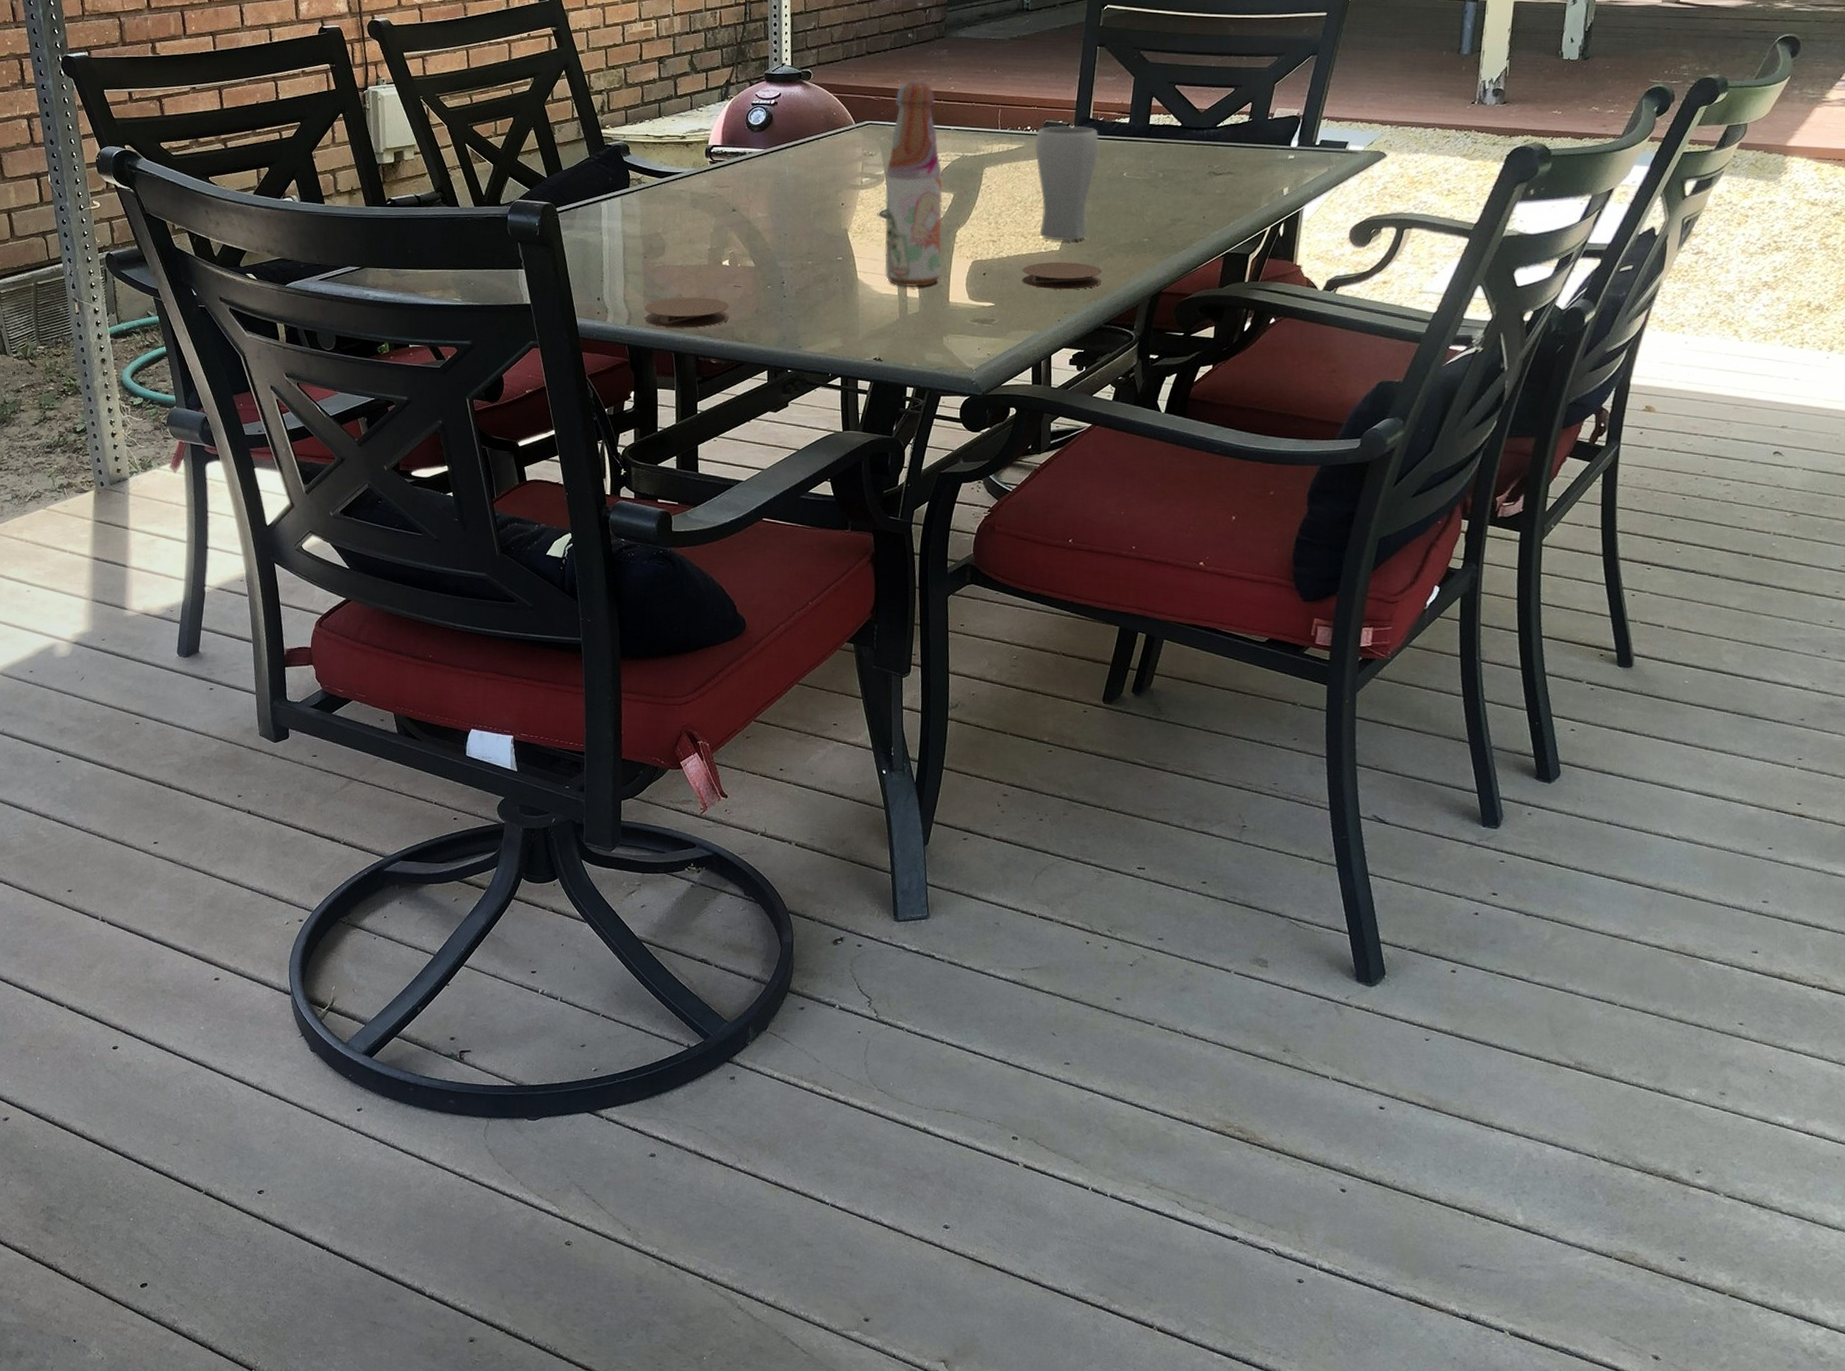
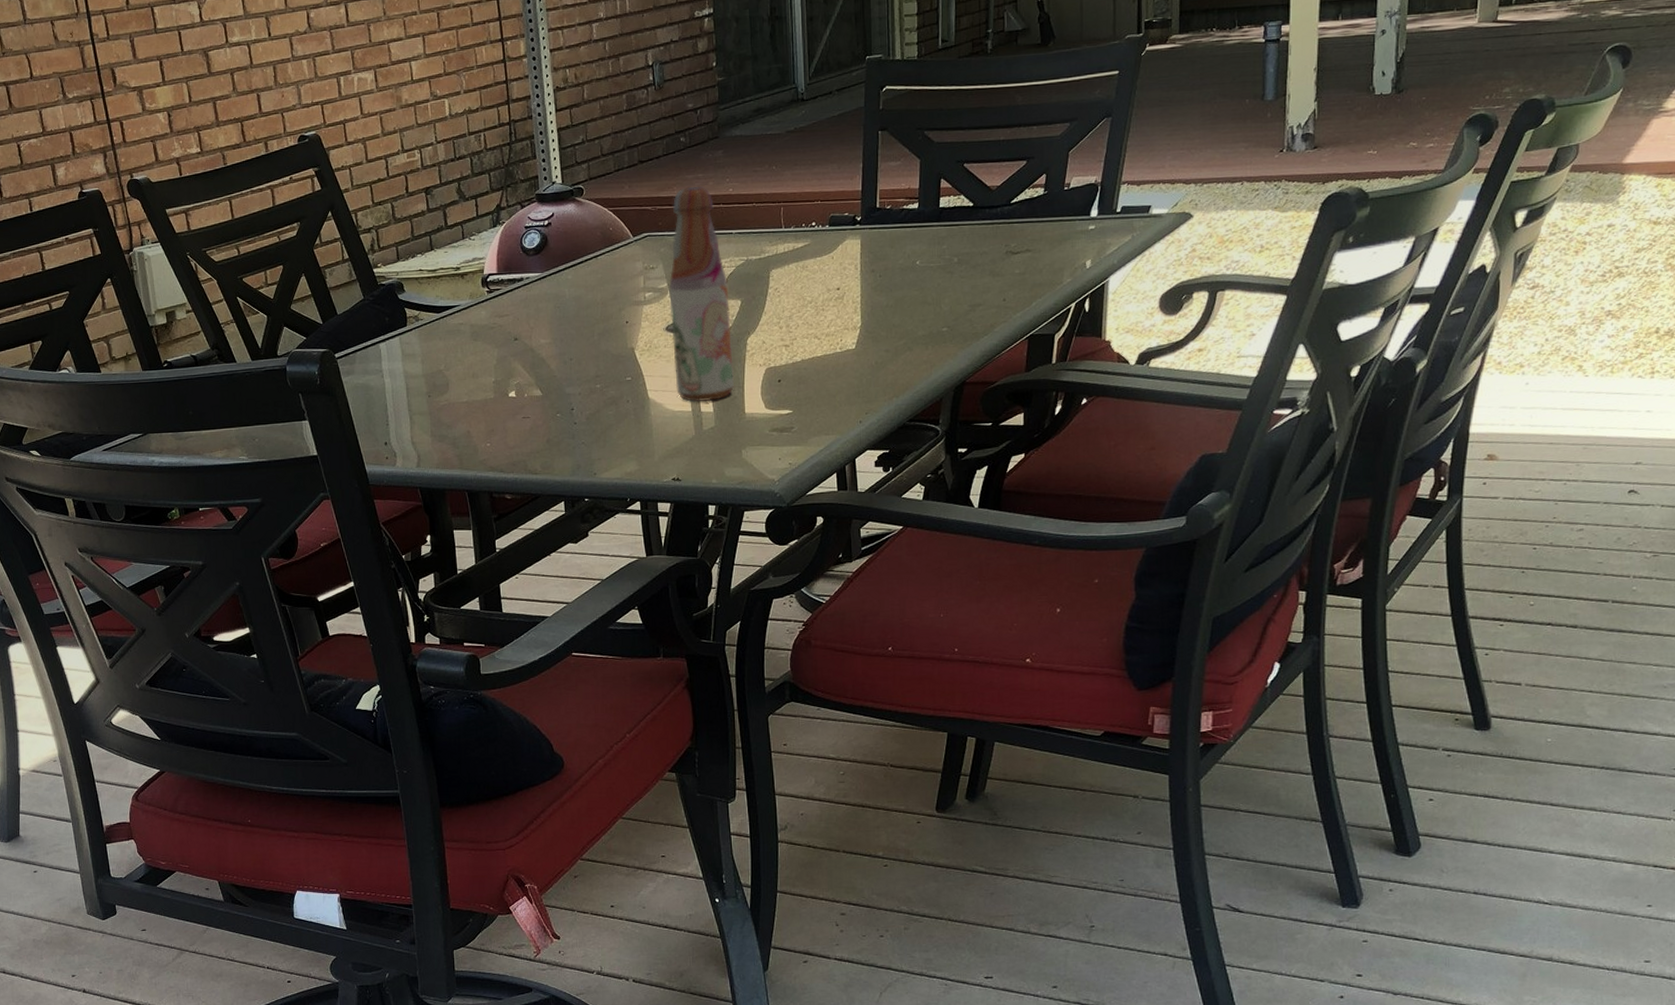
coaster: present [644,296,730,328] -> none [433,431,521,467]
coaster: present [1021,261,1103,290] -> none [818,359,903,390]
drinking glass: present [1035,125,1099,241] -> none [822,216,888,339]

